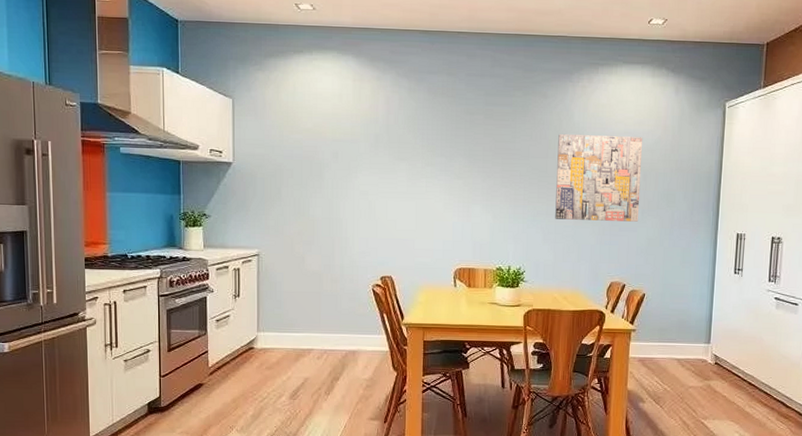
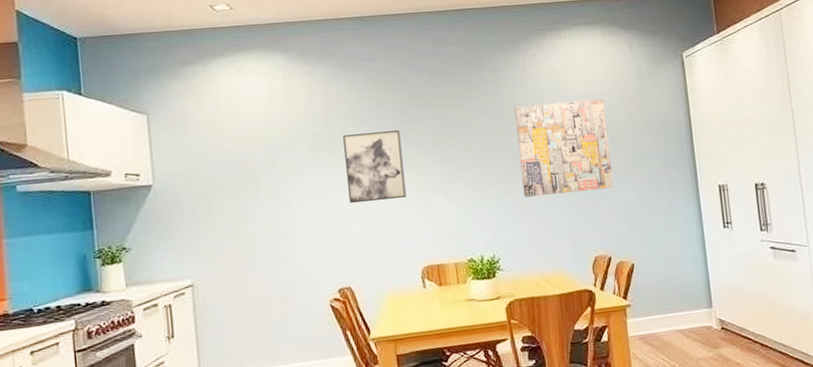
wall art: none [399,140,451,205] -> present [343,130,406,204]

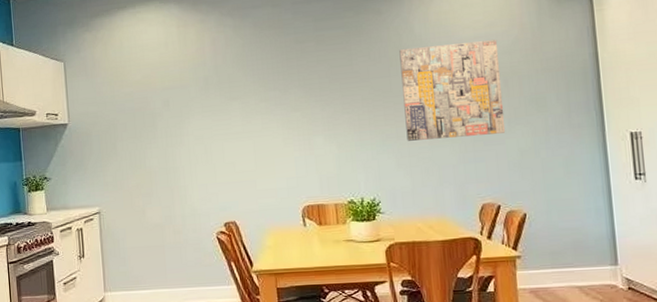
wall art: present [343,130,406,204] -> none [230,74,289,144]

